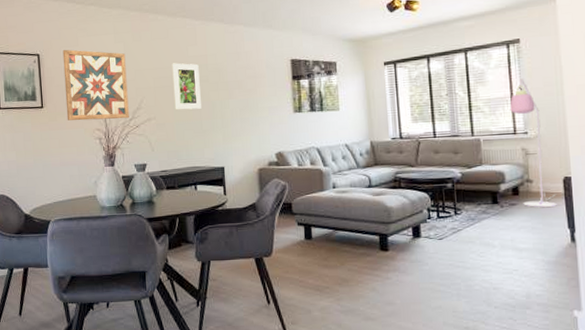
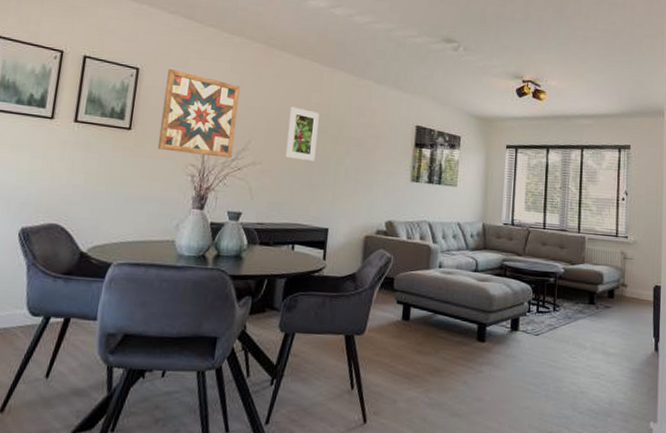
floor lamp: present [509,78,557,207] -> none [615,183,646,314]

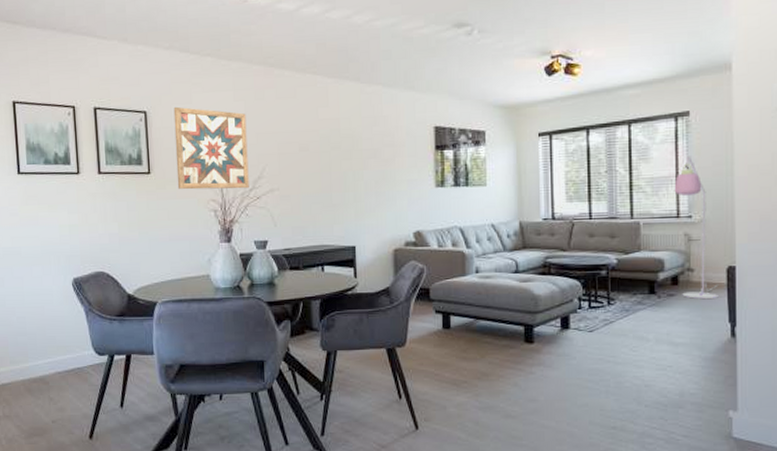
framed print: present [285,106,319,161] -> none [299,126,332,181]
floor lamp: none [615,183,646,314] -> present [674,156,719,299]

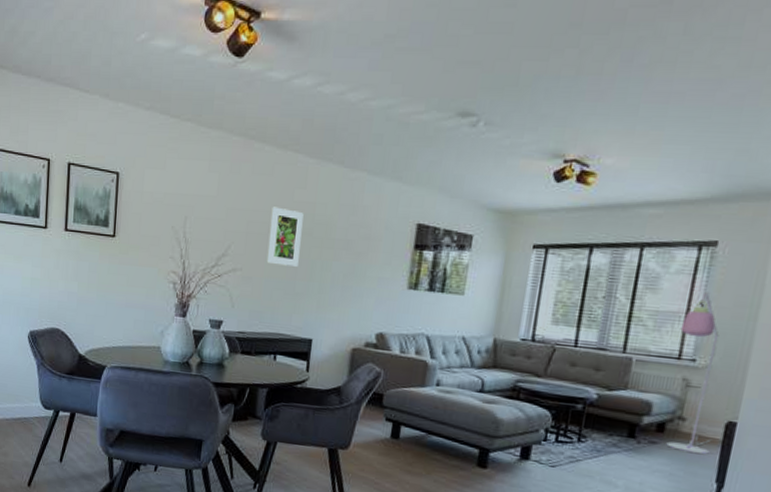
wall art: present [173,106,249,190] -> none [140,170,219,265]
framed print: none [299,126,332,181] -> present [266,206,304,267]

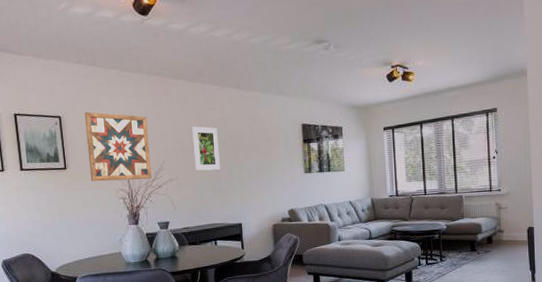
wall art: none [140,170,219,265] -> present [84,111,152,182]
floor lamp: present [666,292,719,454] -> none [487,143,522,253]

